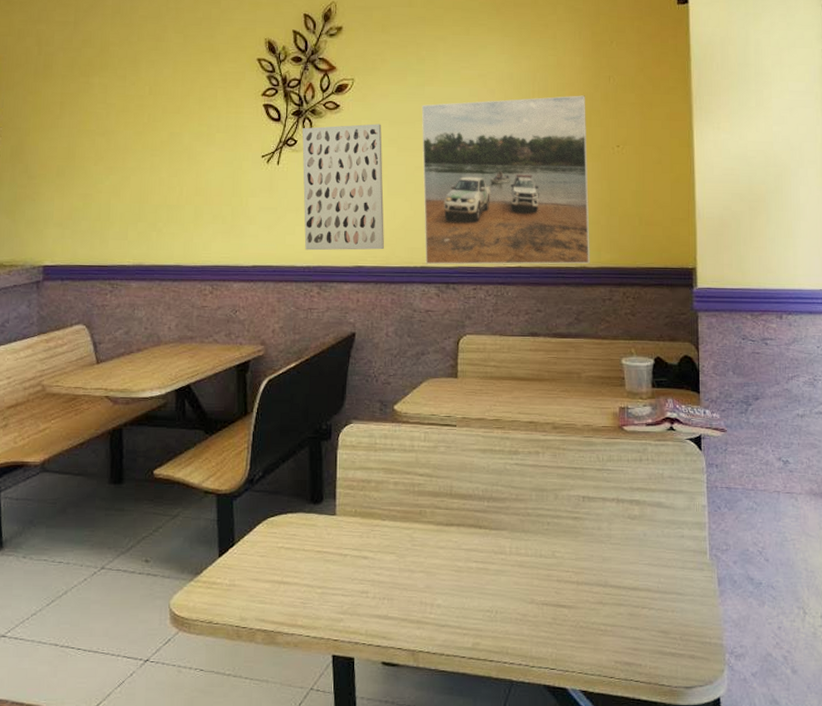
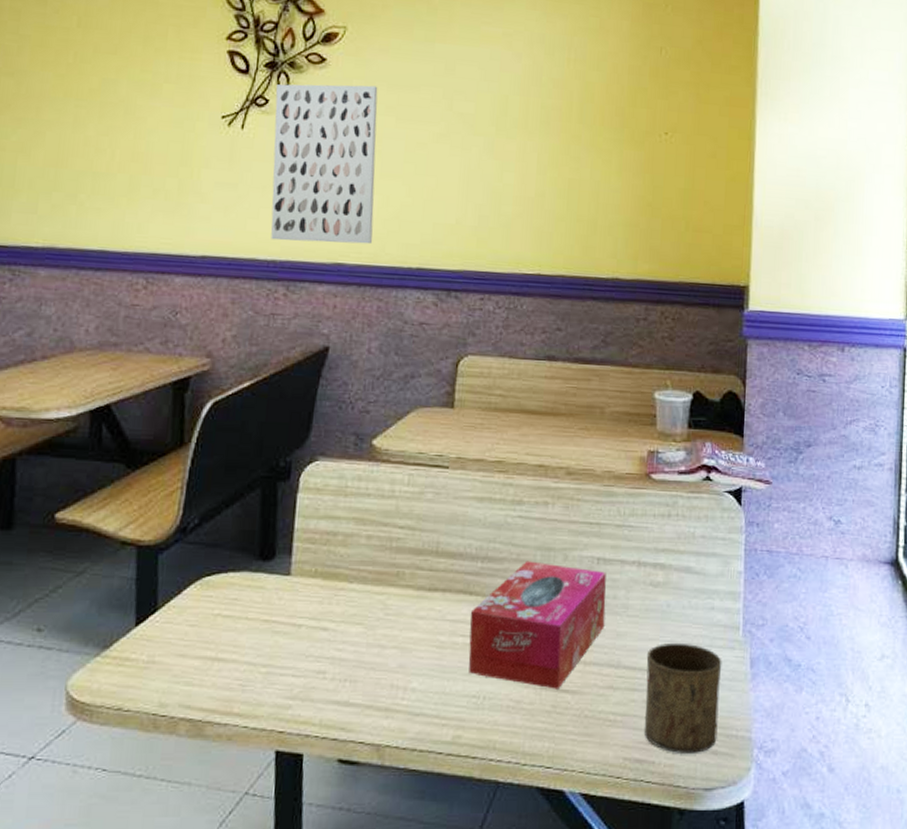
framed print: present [421,95,590,265] -> none [423,65,631,275]
tissue box: none [481,500,592,605] -> present [468,560,606,689]
cup: none [629,565,694,657] -> present [644,642,722,753]

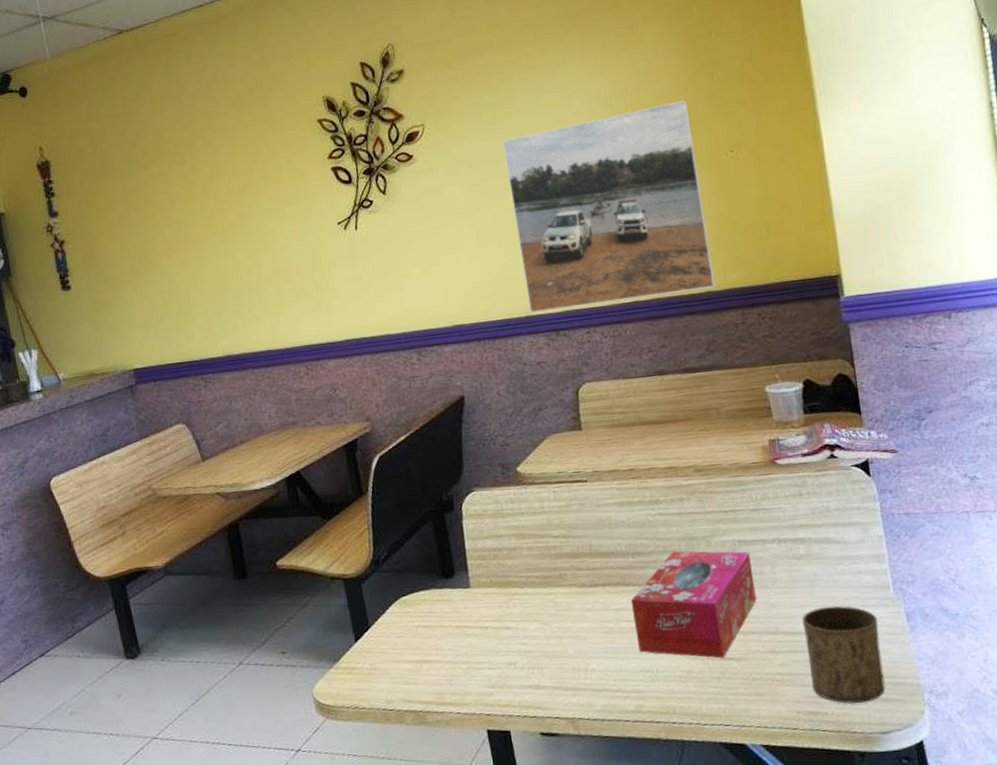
wall art: present [271,83,378,245] -> none [377,169,483,316]
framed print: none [423,65,631,275] -> present [502,100,715,314]

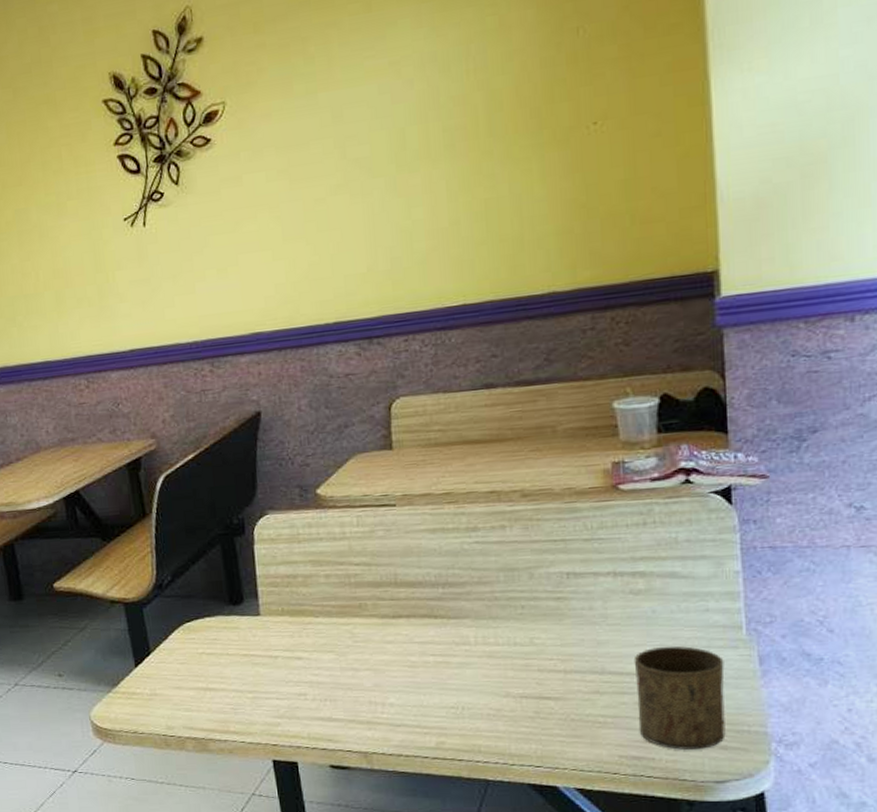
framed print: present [502,100,715,314] -> none [315,61,562,319]
tissue box: present [630,550,757,658] -> none [437,582,583,697]

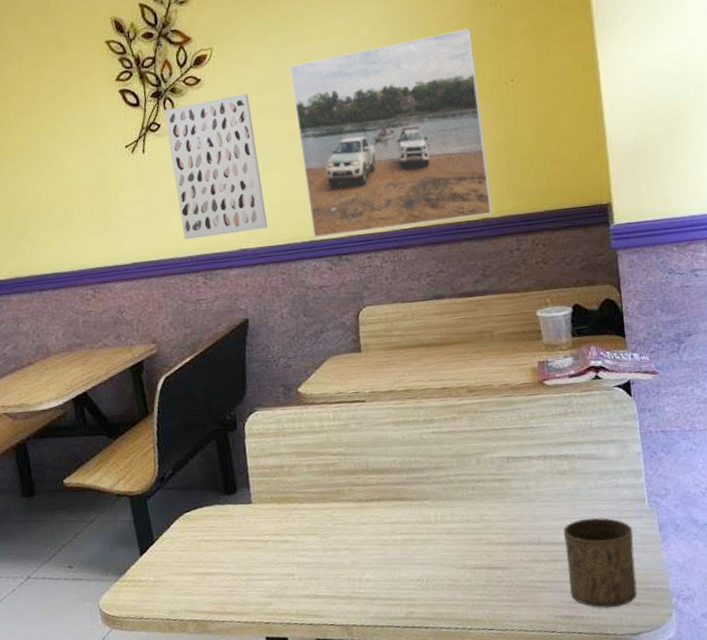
wall art: none [169,153,286,324] -> present [164,93,268,240]
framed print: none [315,61,562,319] -> present [289,28,492,238]

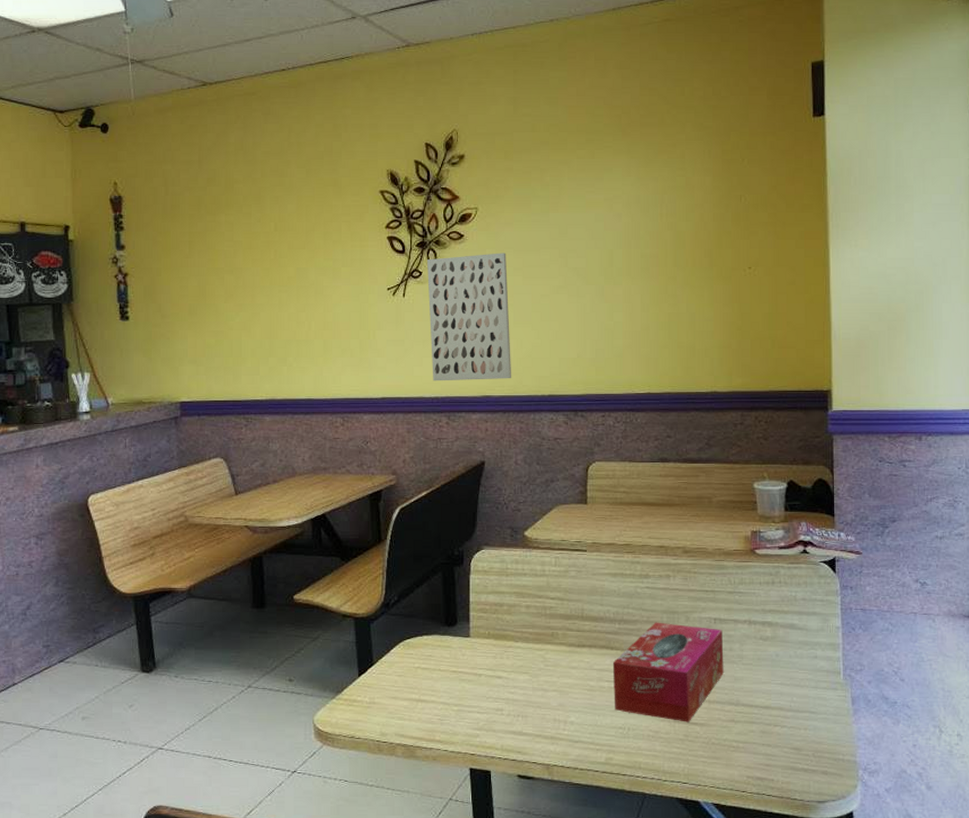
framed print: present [289,28,492,238] -> none [546,216,721,393]
tissue box: none [404,467,522,568] -> present [612,622,724,722]
cup: present [563,517,637,608] -> none [761,685,827,773]

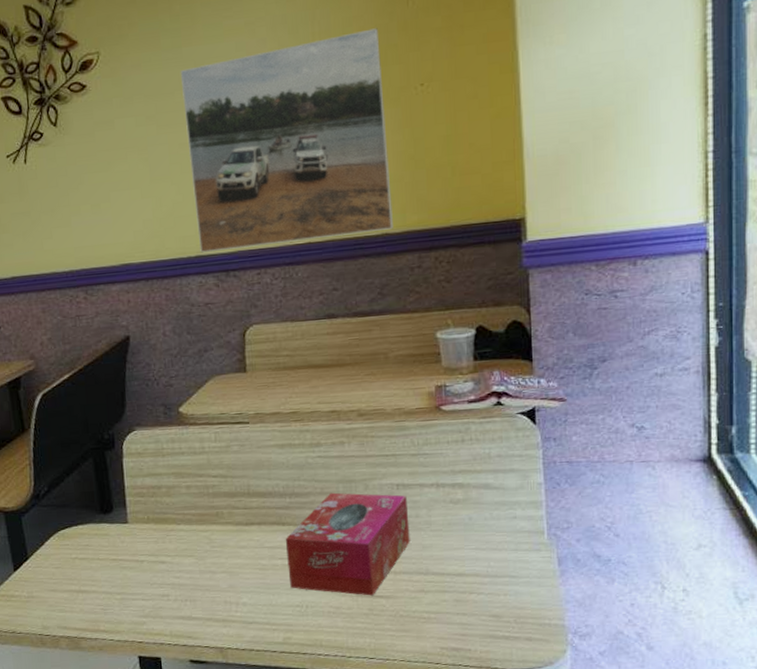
wall art: present [427,253,512,381] -> none [48,100,153,254]
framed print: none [546,216,721,393] -> present [180,28,393,253]

